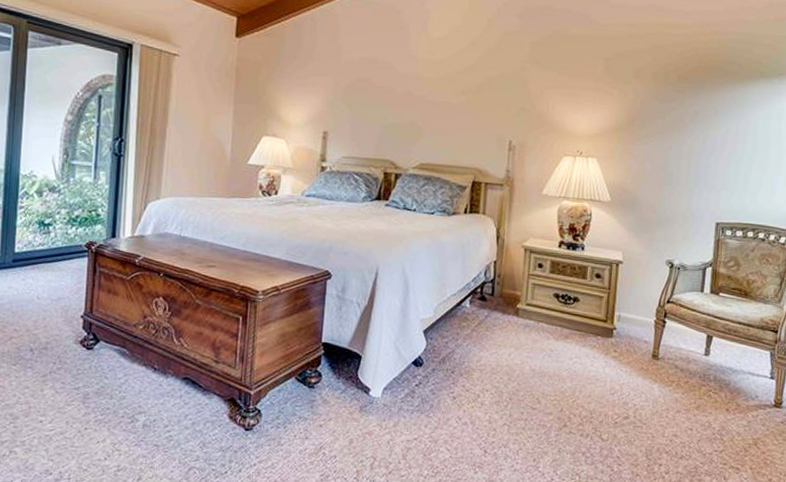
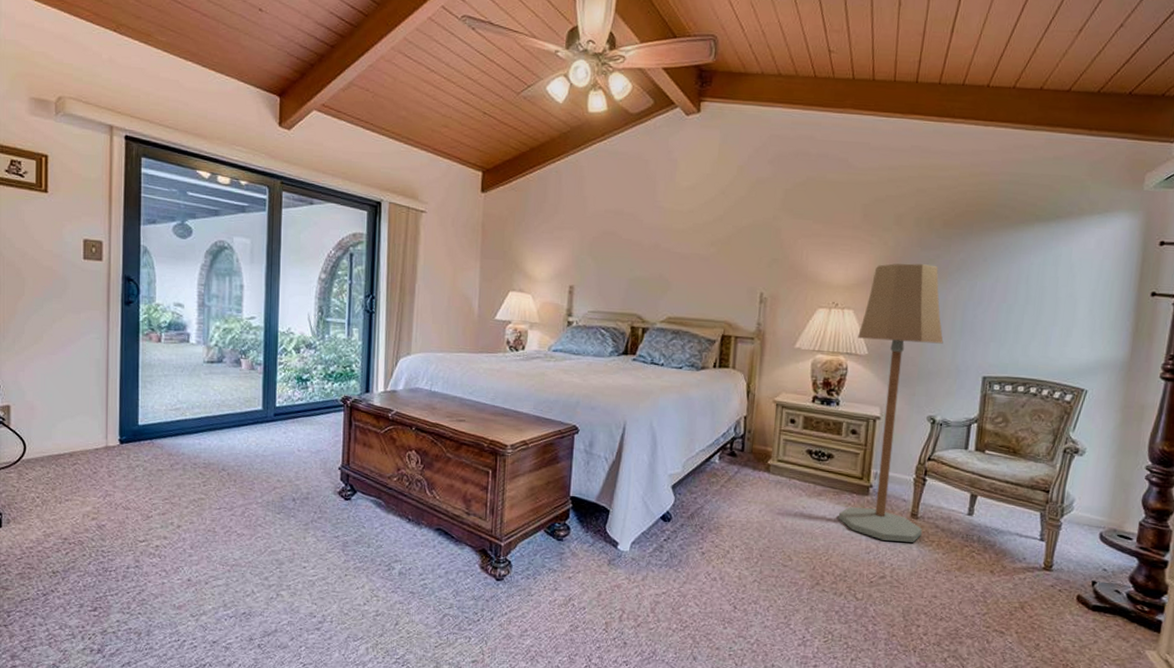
floor lamp: none [585,114,680,383] -> present [839,263,944,543]

